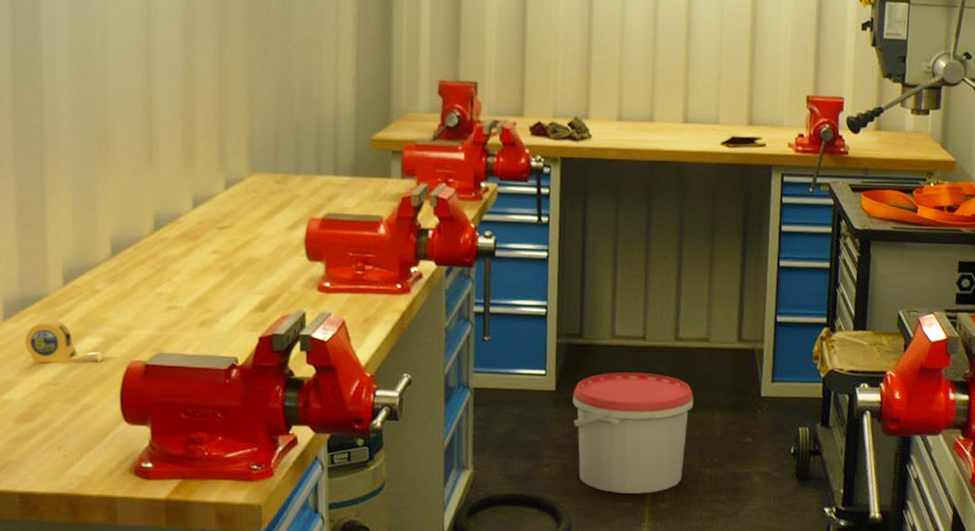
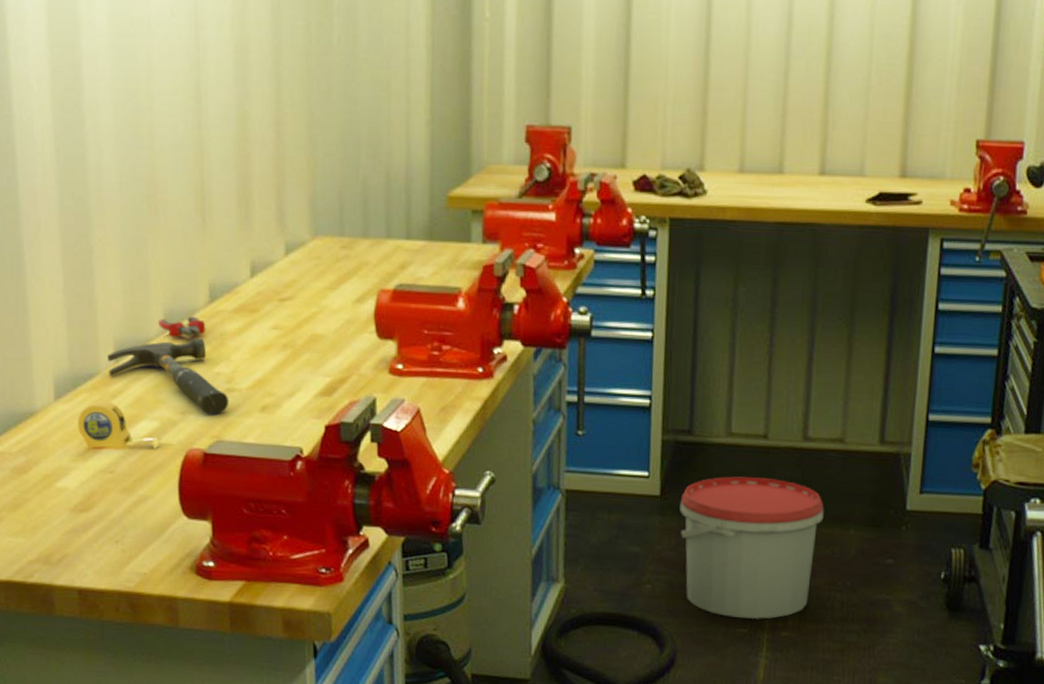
claw hammer: none [56,262,171,330] -> present [108,338,230,414]
pliers: none [106,243,150,262] -> present [159,316,206,338]

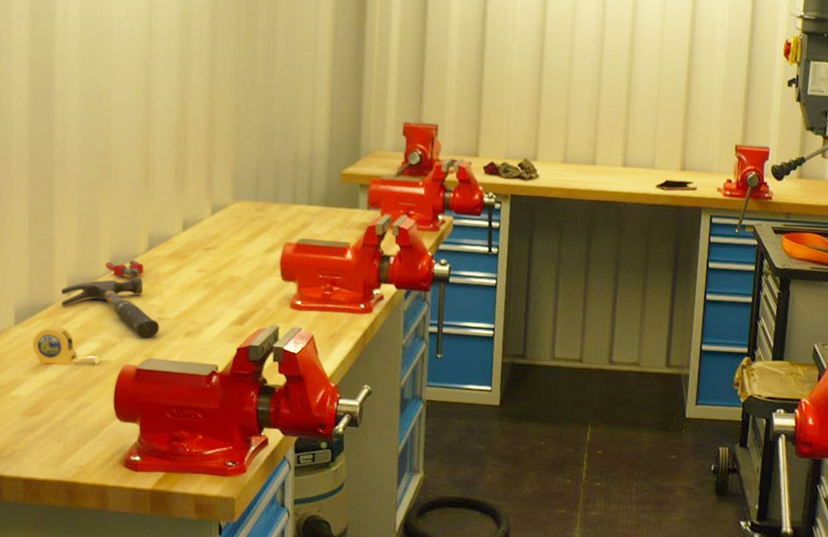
bucket: present [679,476,824,619] -> none [514,391,624,502]

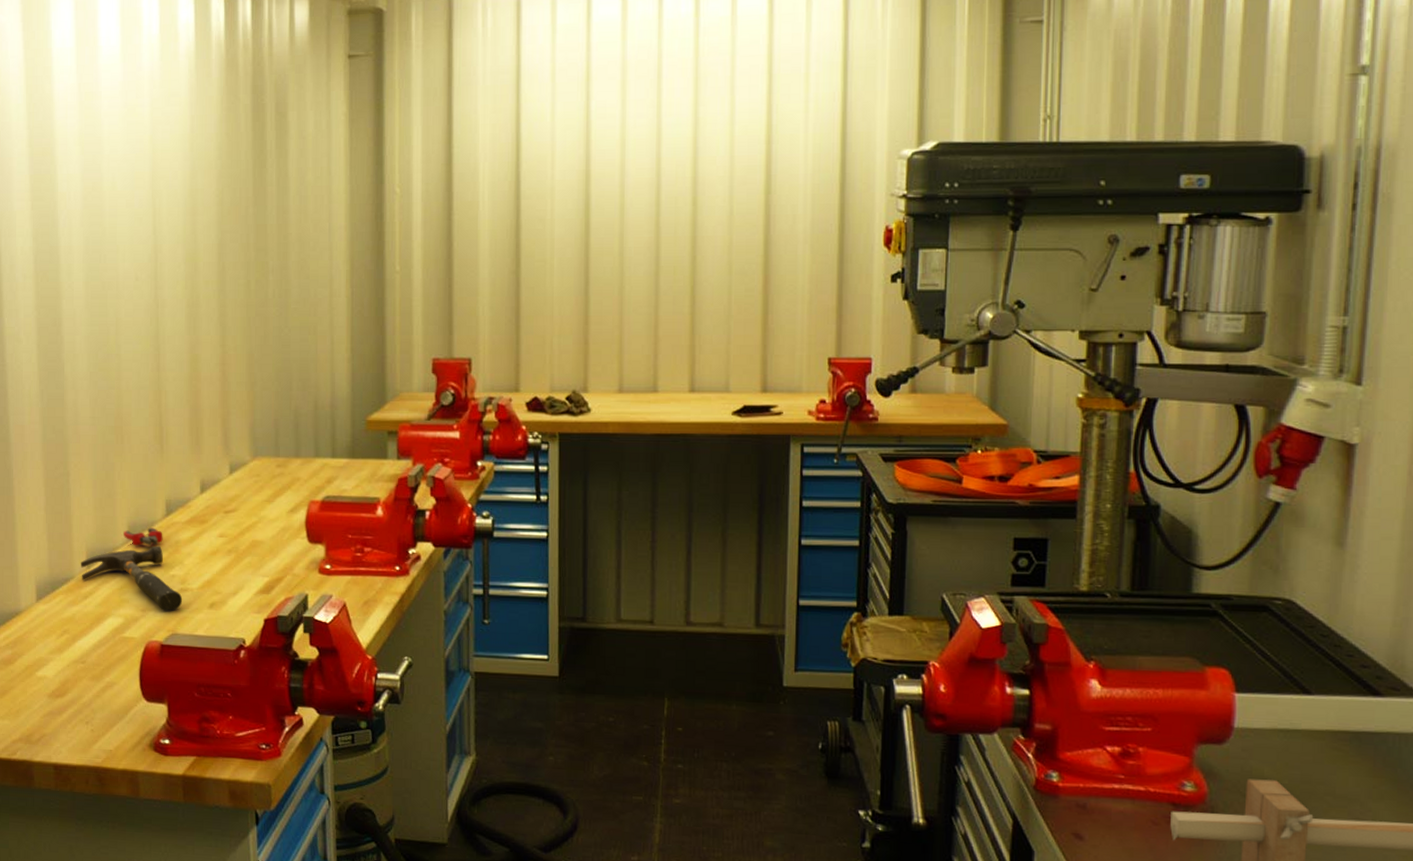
tape measure: present [32,325,100,366] -> none [55,600,123,642]

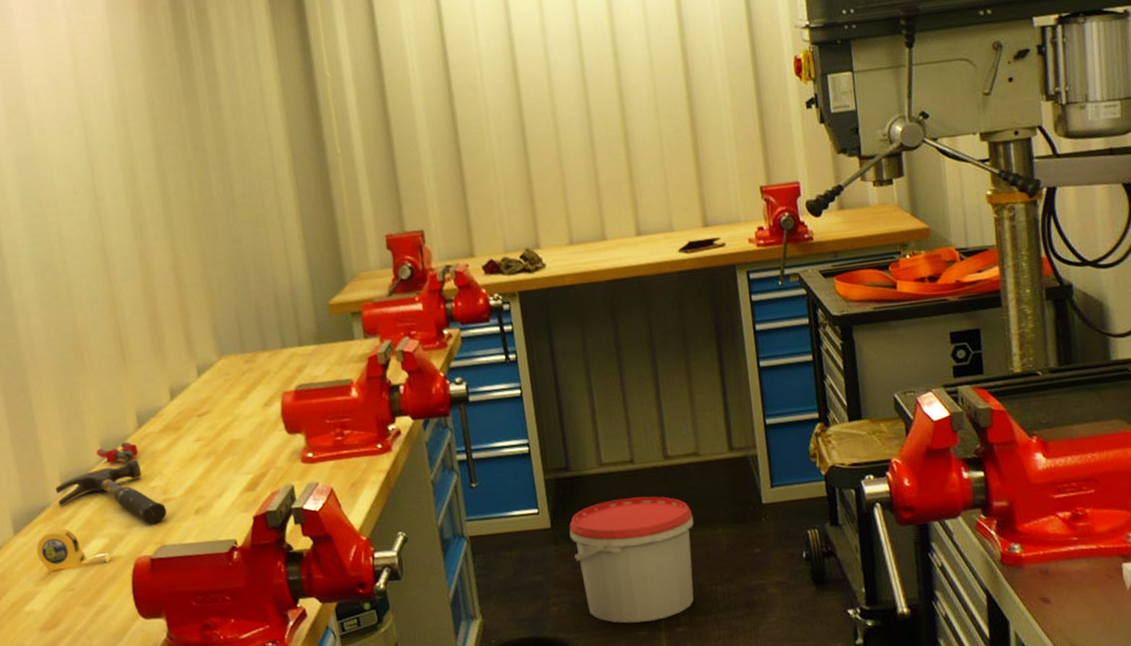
tape measure: none [55,600,123,642] -> present [36,527,111,572]
bucket: none [577,658,708,788] -> present [569,496,694,624]

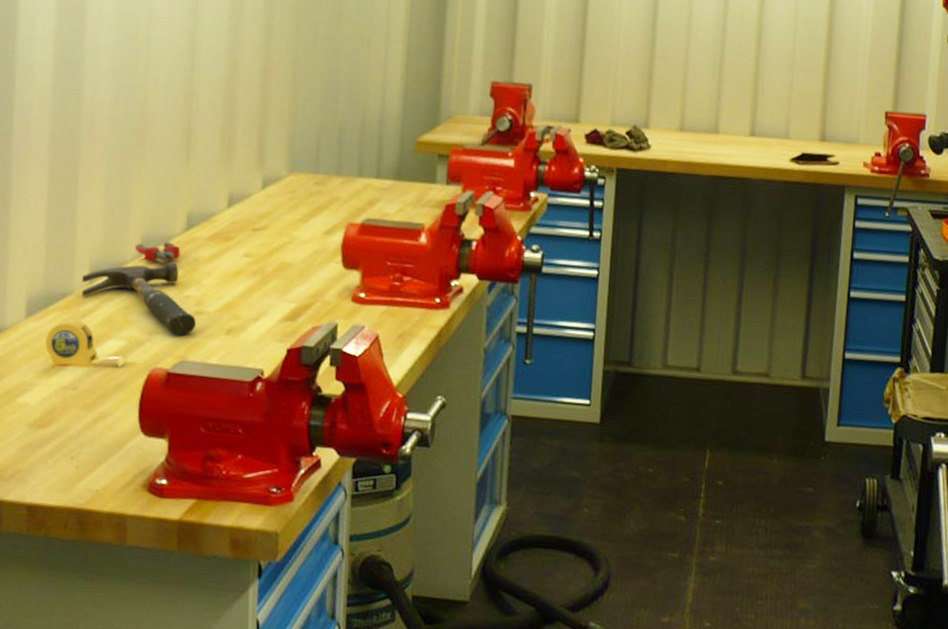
bucket: present [569,496,694,624] -> none [617,406,751,544]

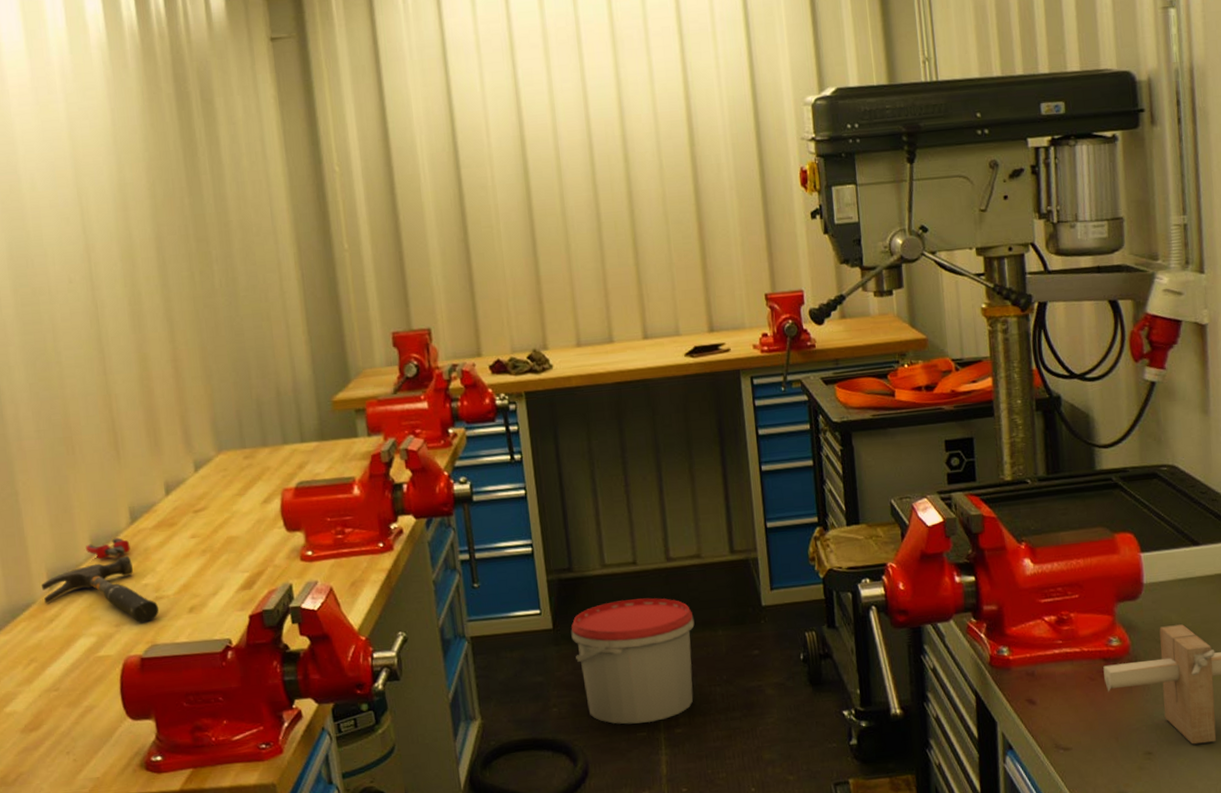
tape measure: present [45,318,124,368] -> none [19,625,98,672]
bucket: none [617,406,751,544] -> present [571,598,695,725]

